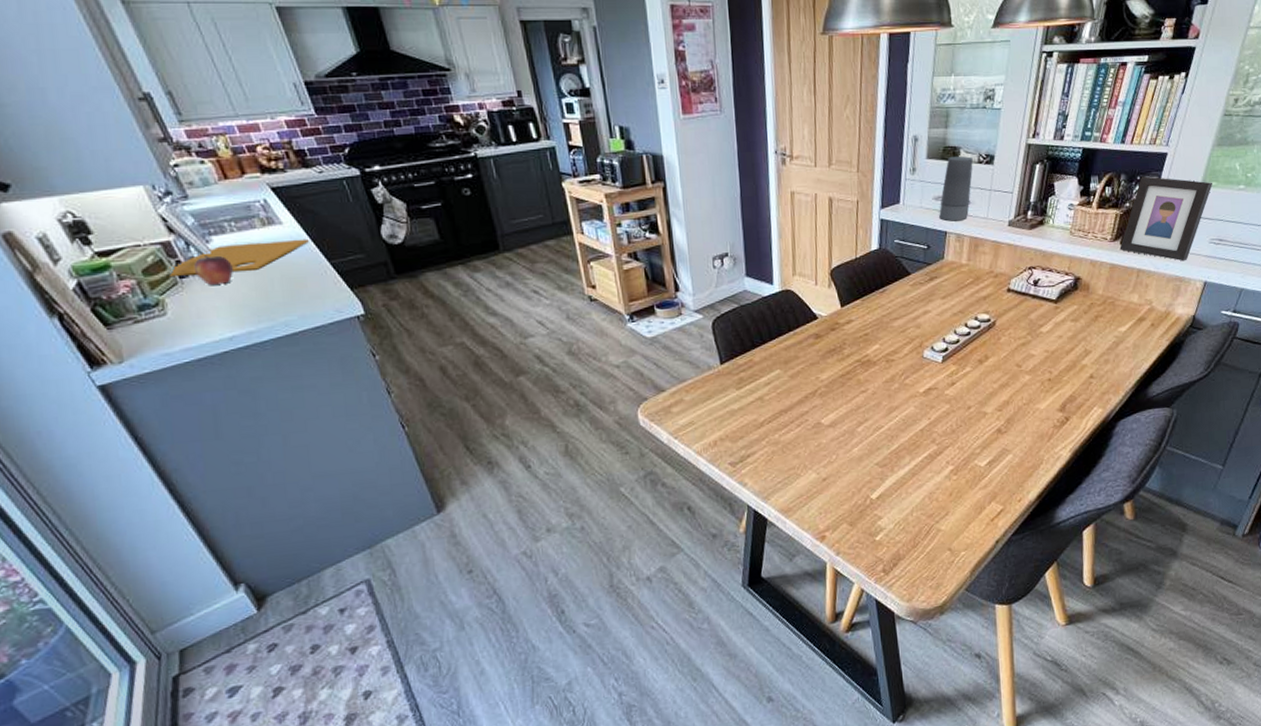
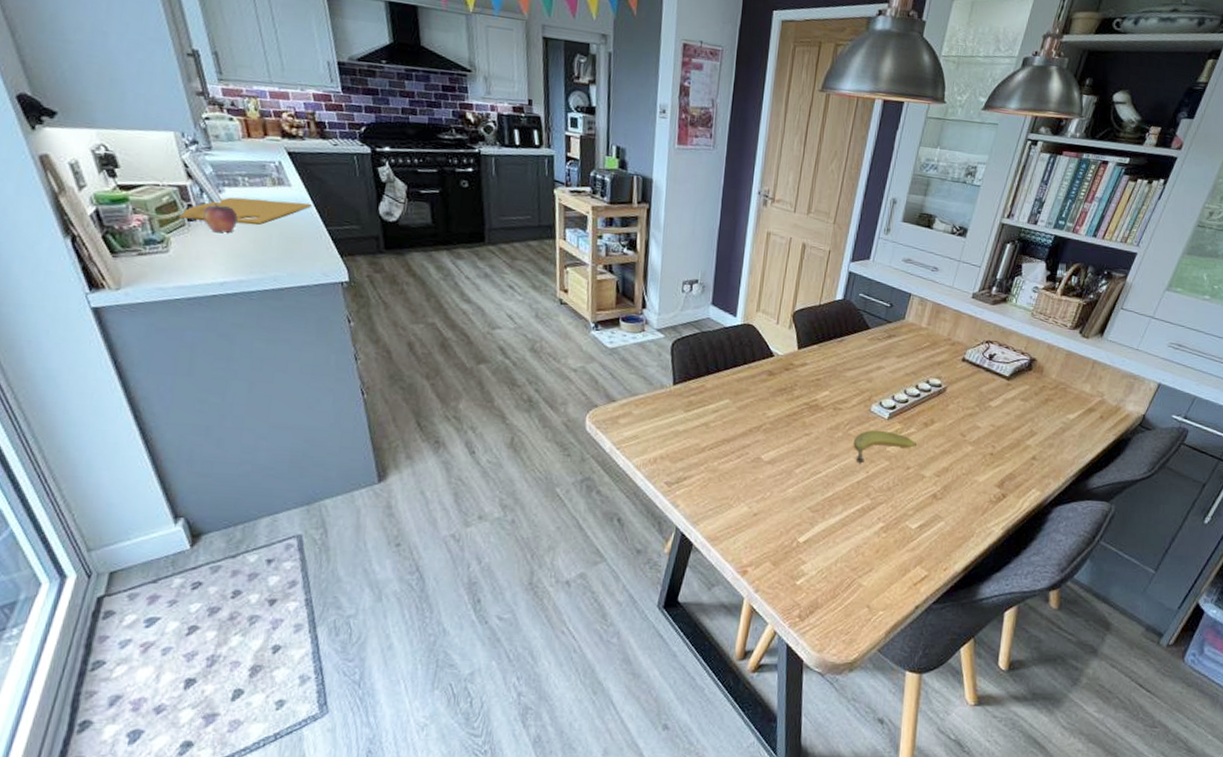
fruit: none [911,374,974,411] -> present [853,430,917,464]
canister: present [939,156,973,222] -> none [906,223,946,286]
picture frame: present [1120,176,1213,262] -> none [1078,271,1179,360]

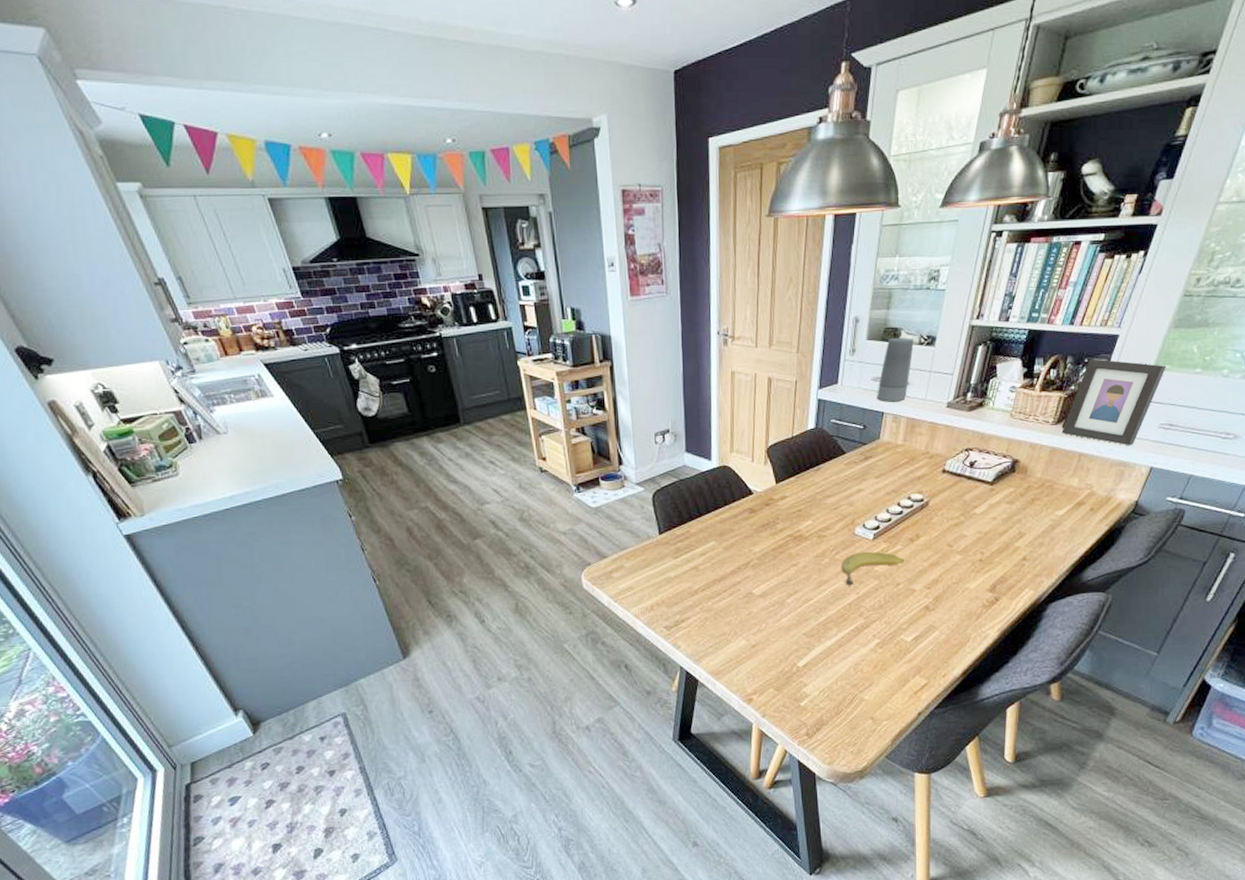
cutting board: present [176,197,313,225] -> none [178,410,297,443]
fruit: present [202,204,238,233] -> none [200,424,233,451]
canister: none [906,223,946,286] -> present [877,338,914,402]
picture frame: none [1078,271,1179,360] -> present [1062,359,1167,446]

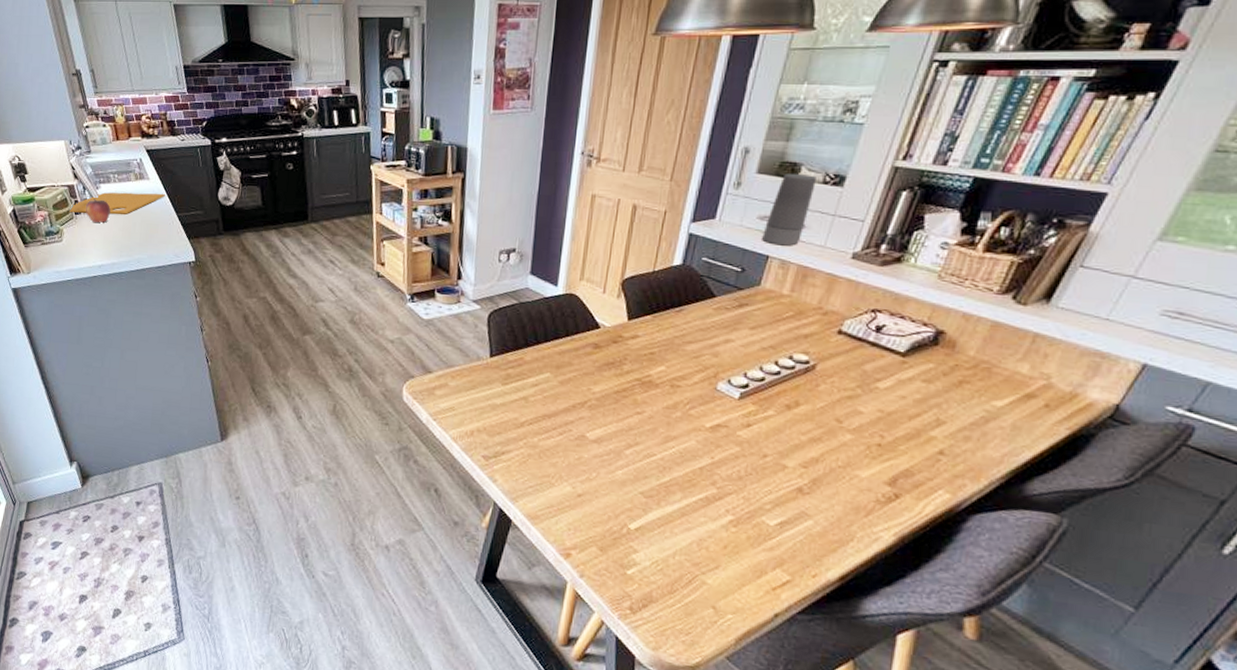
cutting board: none [178,410,297,443] -> present [67,192,166,214]
fruit: none [200,424,233,451] -> present [85,199,111,223]
fruit: present [841,551,904,586] -> none [695,411,776,448]
picture frame: present [1062,359,1167,446] -> none [1010,219,1180,333]

